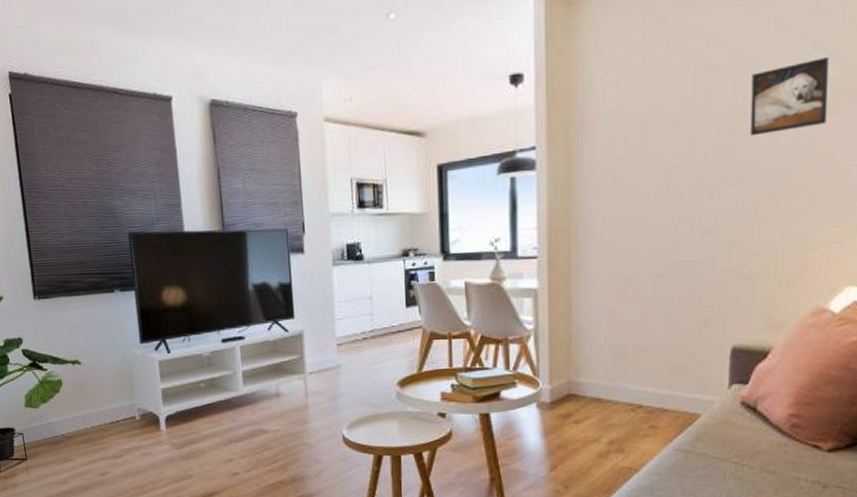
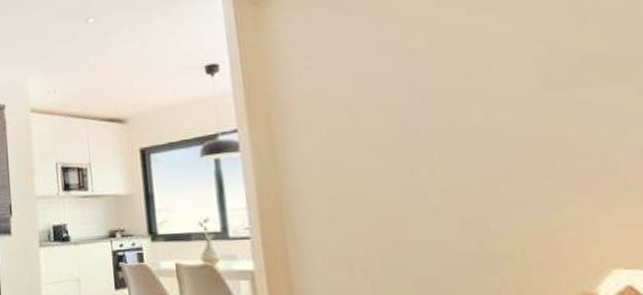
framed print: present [750,57,830,136] -> none [453,37,546,114]

